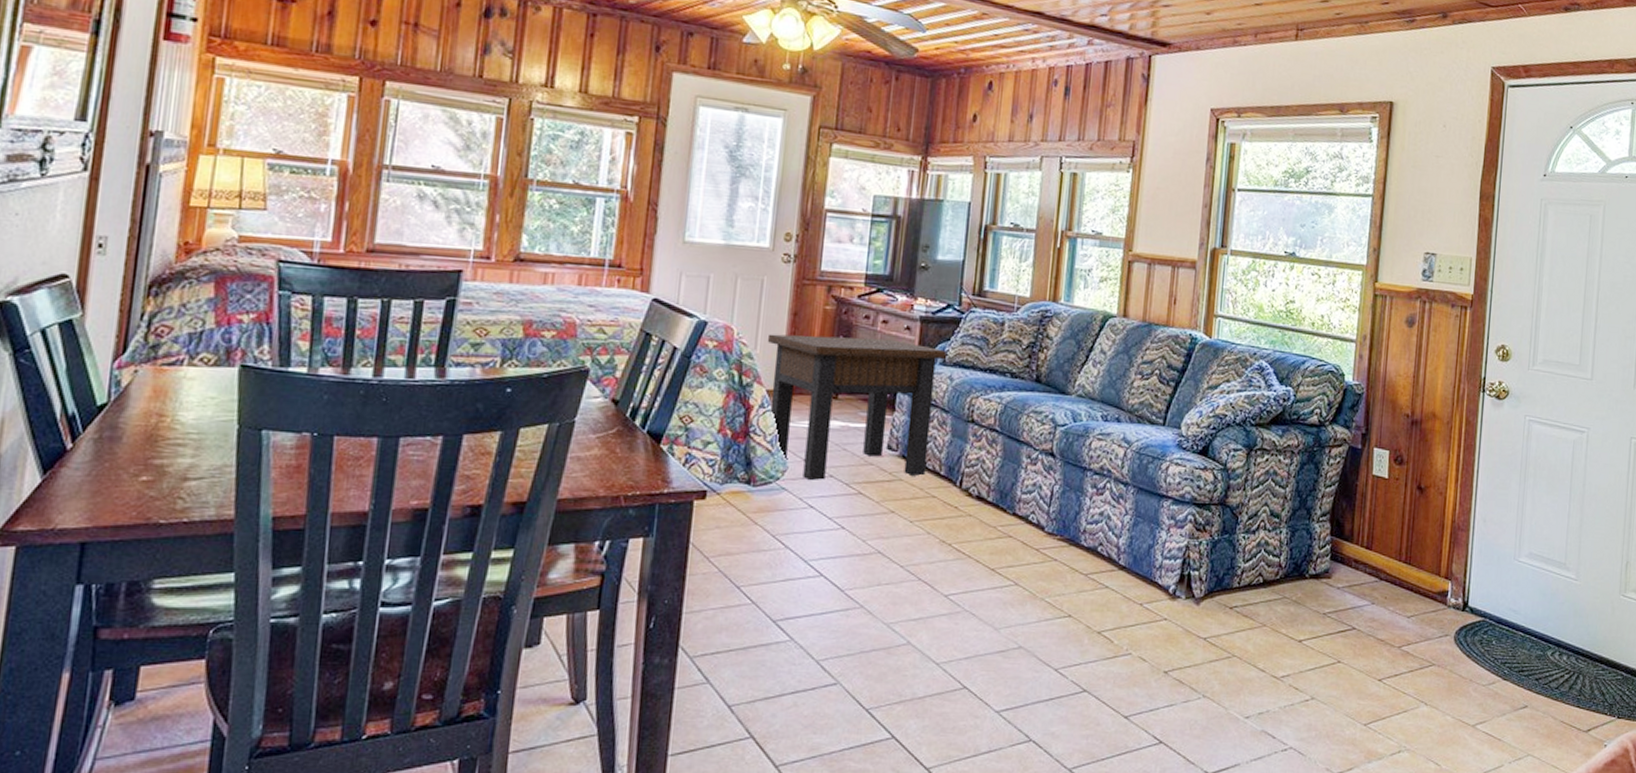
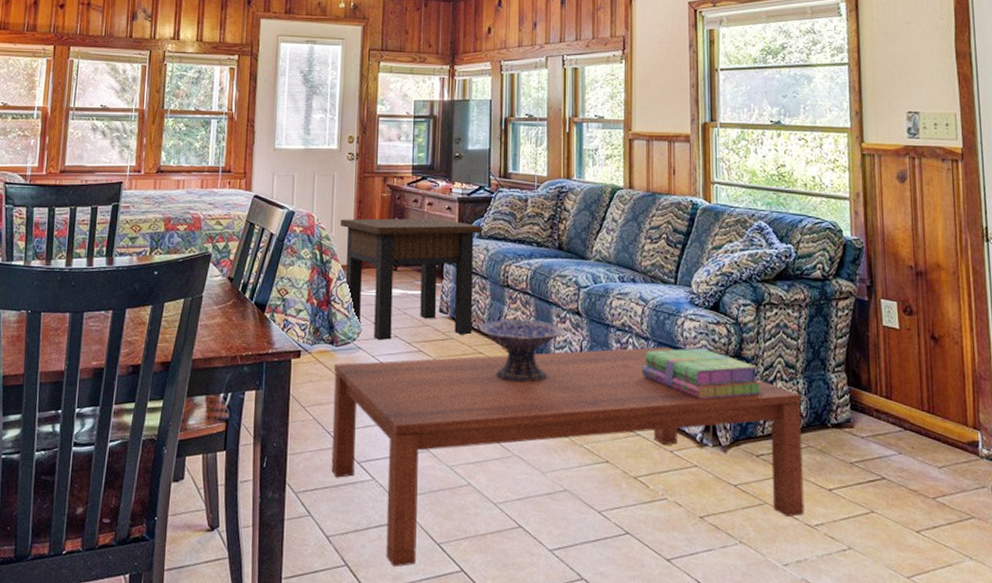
coffee table: none [738,493,1283,738] -> present [331,347,805,568]
decorative bowl: none [934,459,1034,531] -> present [479,319,564,383]
stack of books: none [1117,495,1244,549] -> present [642,348,763,399]

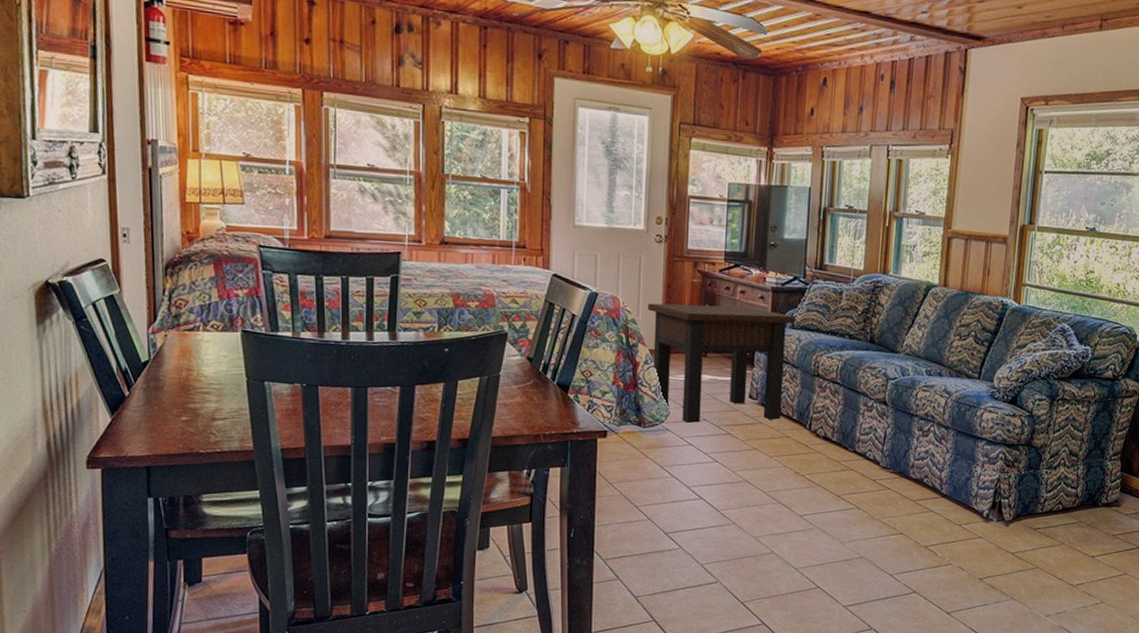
coffee table: present [331,347,805,568] -> none [639,435,1080,622]
decorative bowl: present [479,319,564,383] -> none [787,406,870,465]
stack of books: present [642,348,763,399] -> none [940,437,1047,482]

